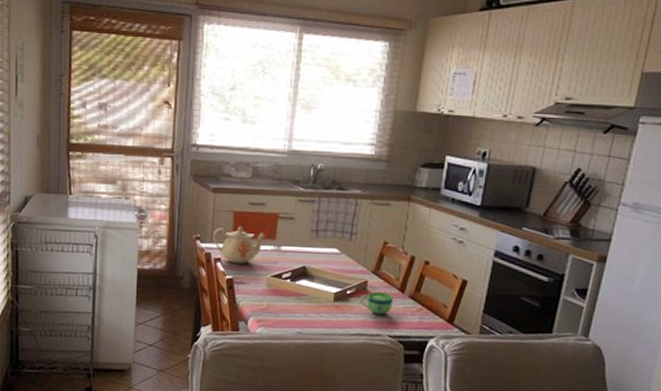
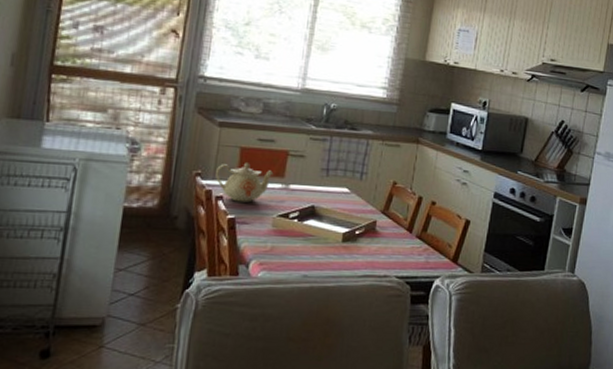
cup: present [359,292,394,315] -> none [368,232,402,255]

